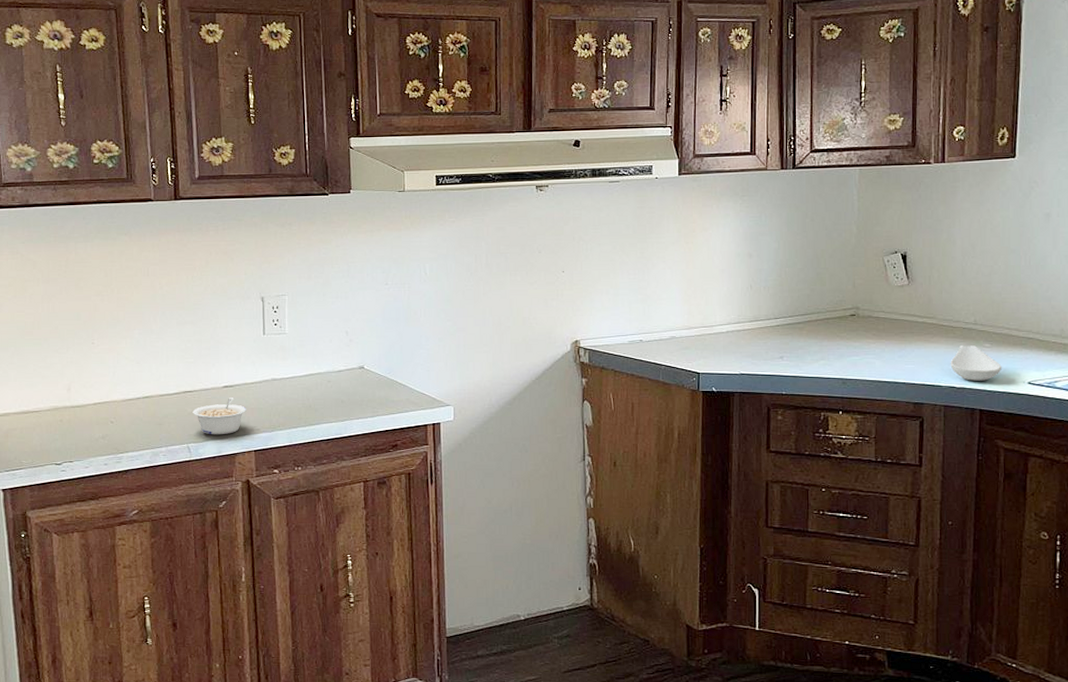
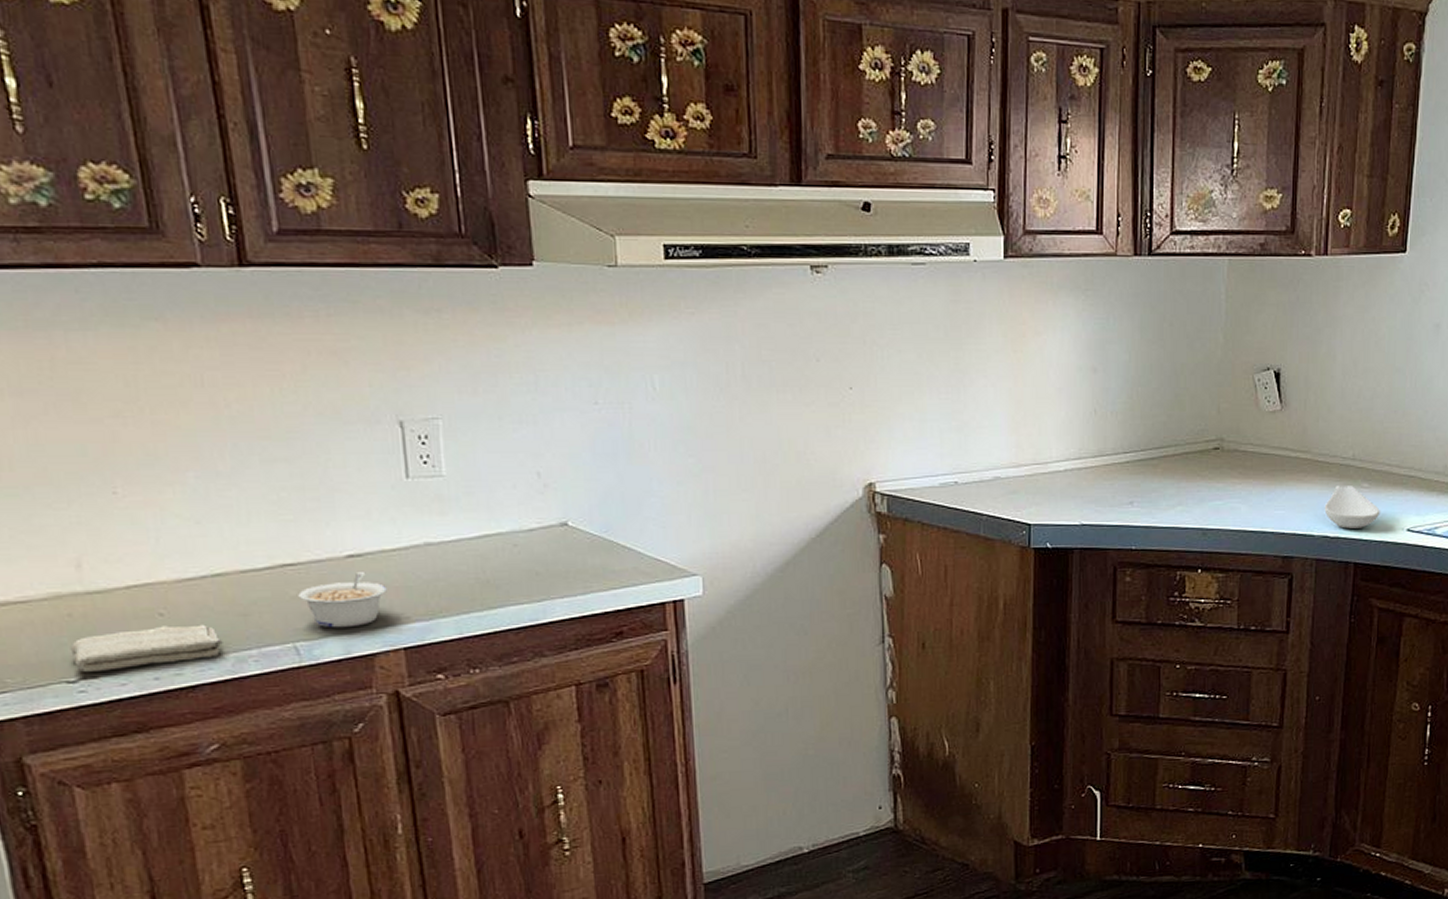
washcloth: none [59,429,146,458] -> present [70,624,223,672]

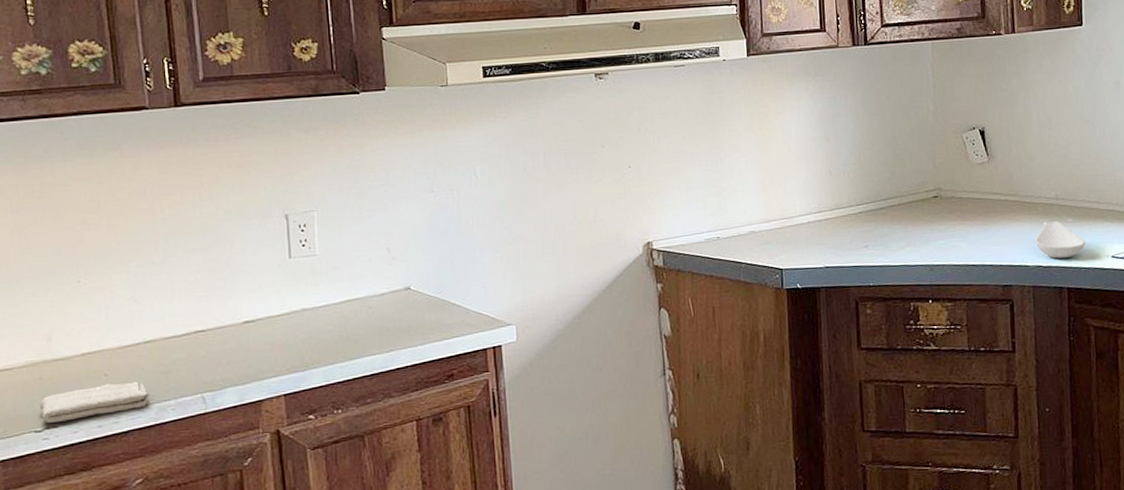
legume: present [298,572,387,628] -> none [206,334,273,381]

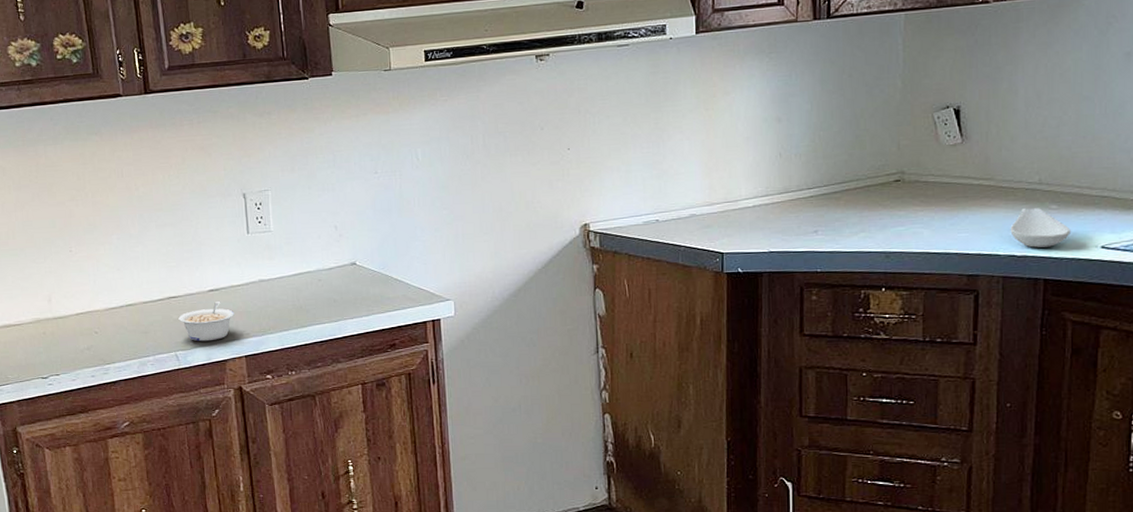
washcloth: present [39,381,149,423] -> none [44,339,132,371]
legume: none [206,334,273,381] -> present [178,302,234,342]

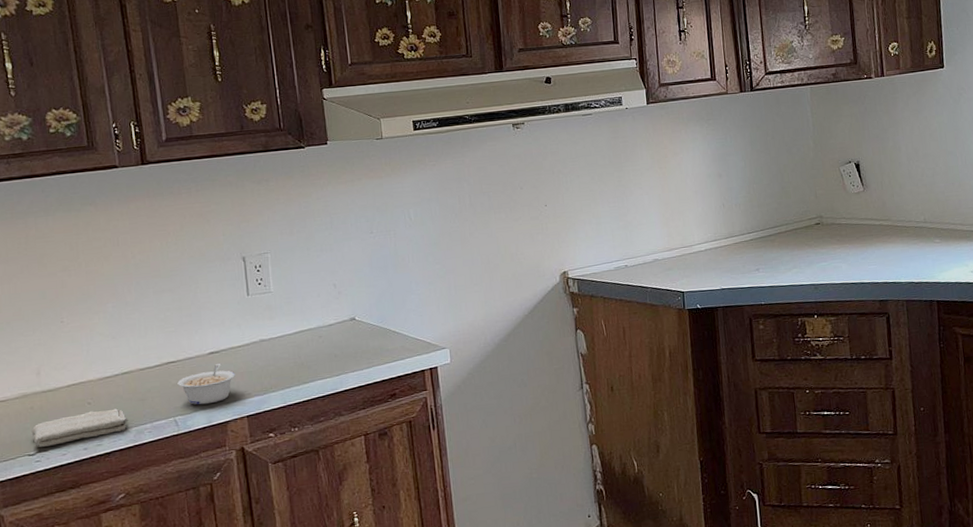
washcloth: none [44,339,132,371] -> present [31,408,128,447]
spoon rest: present [1010,207,1071,248] -> none [907,242,952,275]

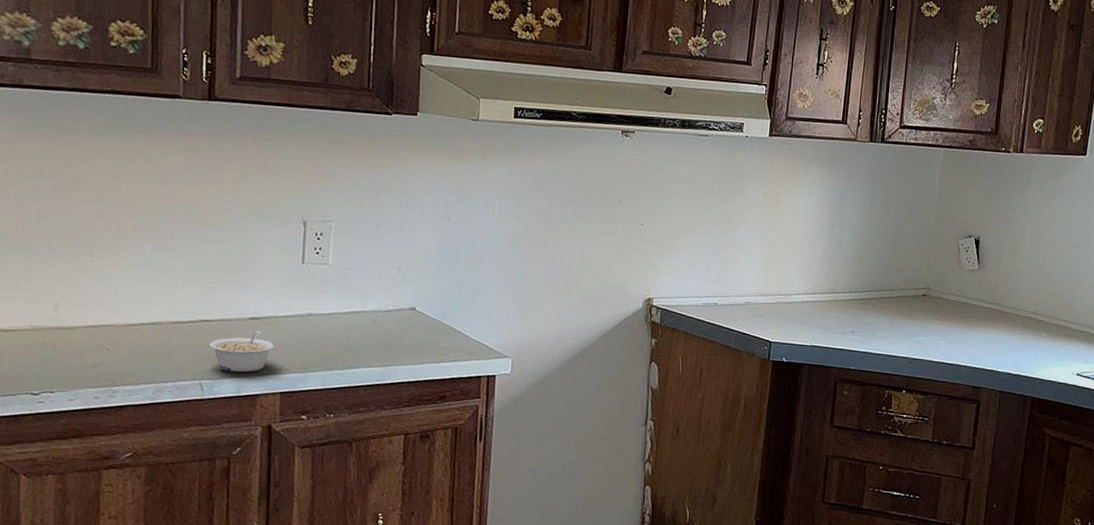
washcloth: present [31,408,128,447] -> none [38,358,149,388]

